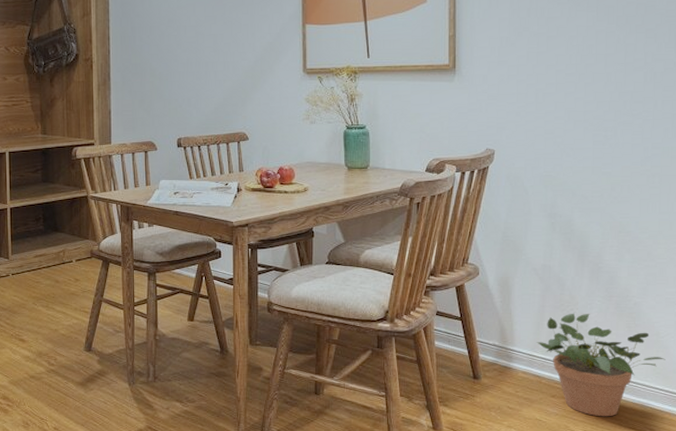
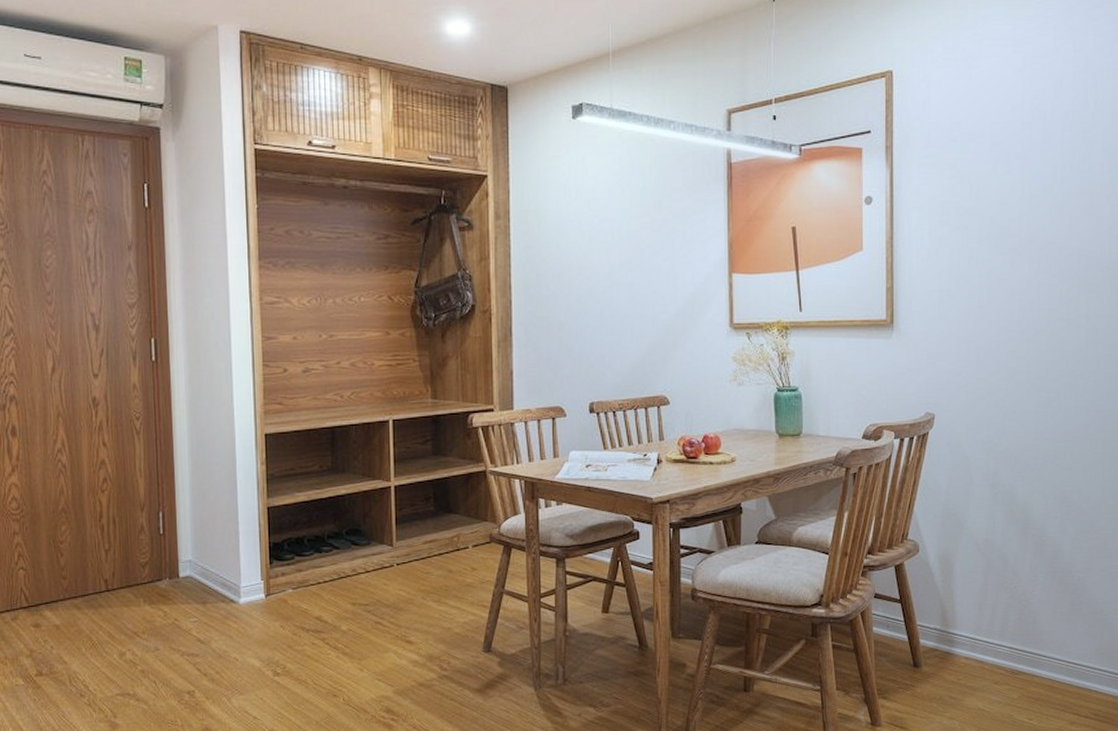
potted plant: present [537,313,666,417] -> none [979,591,1110,703]

